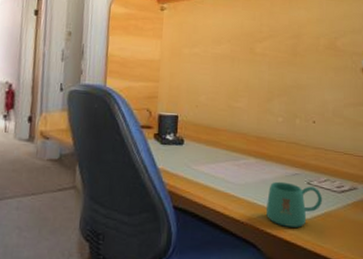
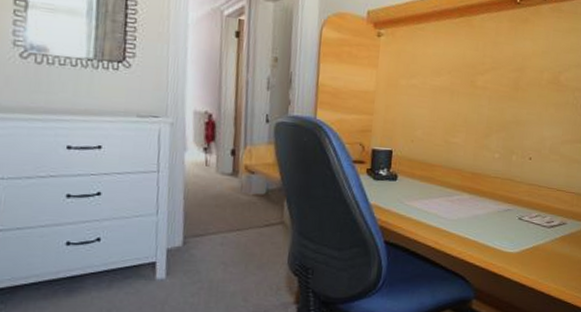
mug: present [267,181,323,228] -> none [477,217,533,261]

